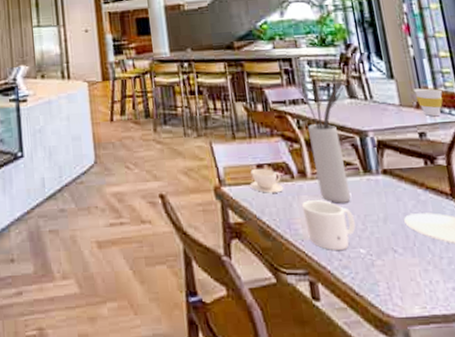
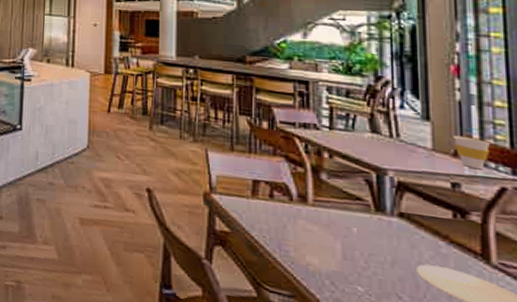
teacup: present [249,168,284,193] -> none [242,183,279,212]
vase: present [294,62,352,203] -> none [307,87,378,238]
mug: present [302,200,356,250] -> none [298,225,357,283]

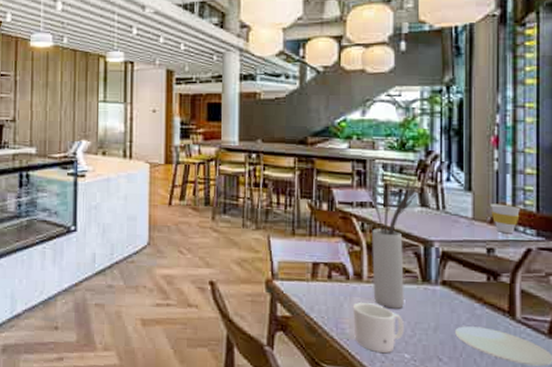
mug: none [298,225,357,283] -> present [353,302,405,353]
vase: none [307,87,378,238] -> present [364,165,427,309]

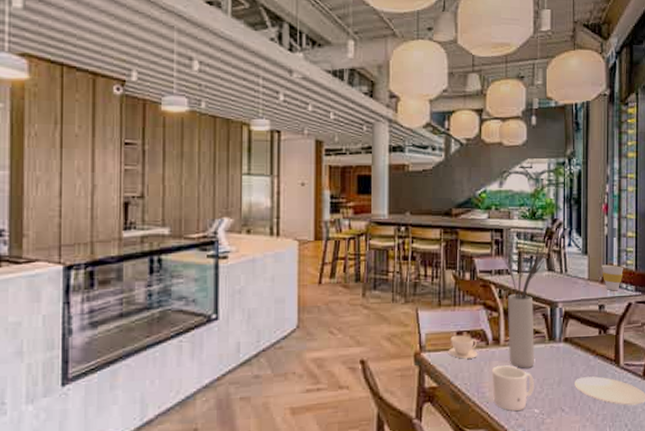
teacup: none [303,266,337,292] -> present [448,335,478,359]

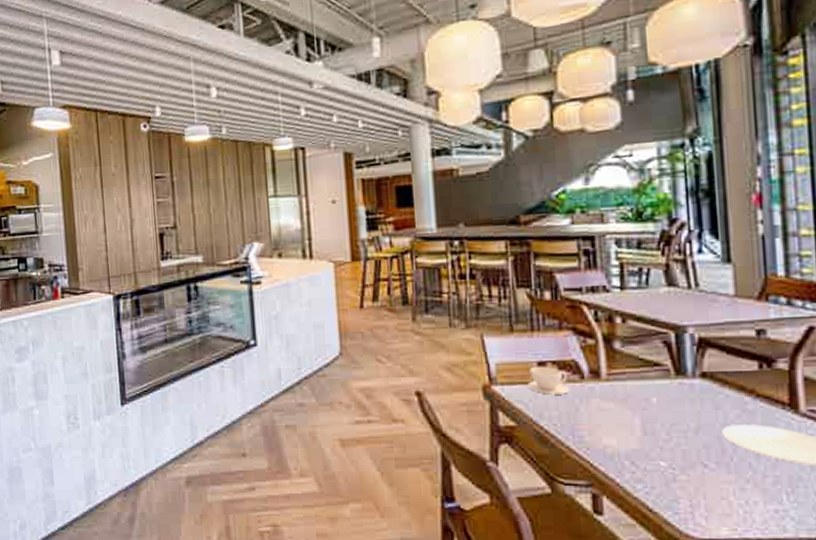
mug: present [492,365,535,411] -> none [592,405,658,461]
vase: present [501,234,553,368] -> none [594,241,674,409]
cup: present [602,265,623,291] -> none [757,275,797,311]

